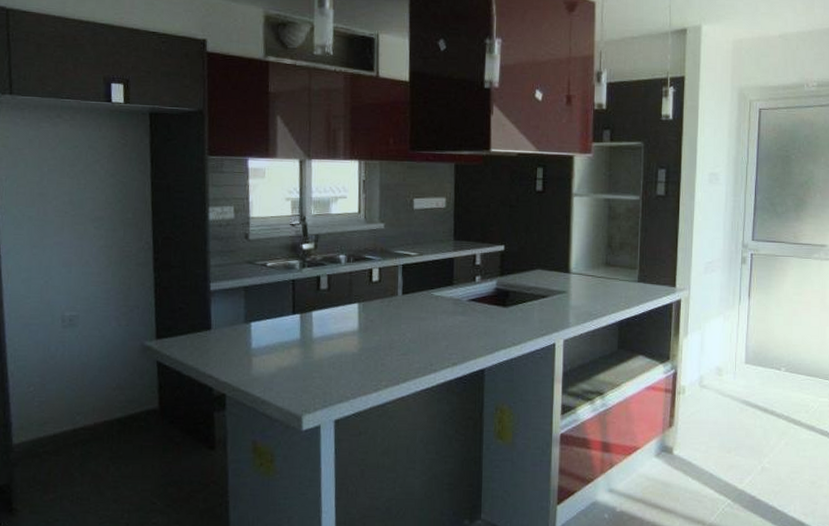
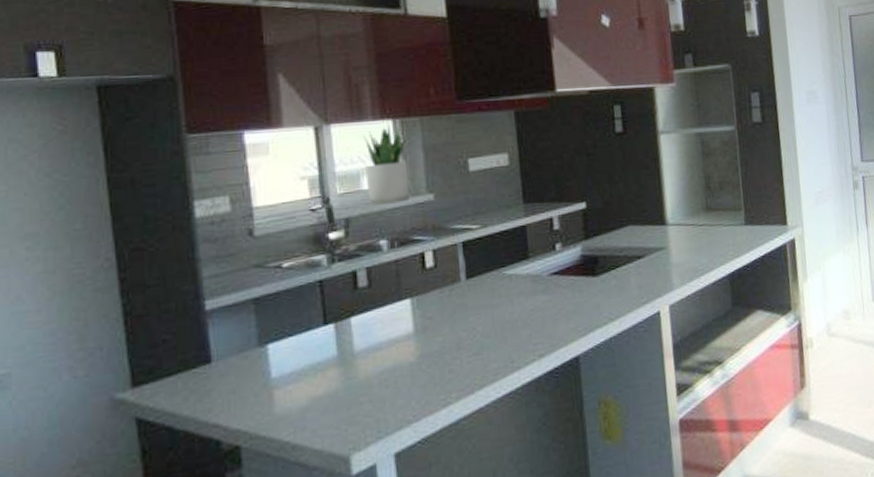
planter: none [334,164,367,227] -> present [363,124,410,205]

